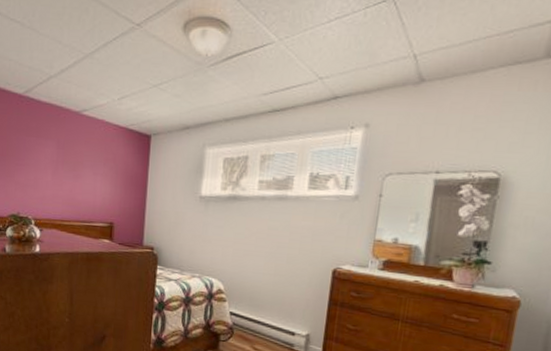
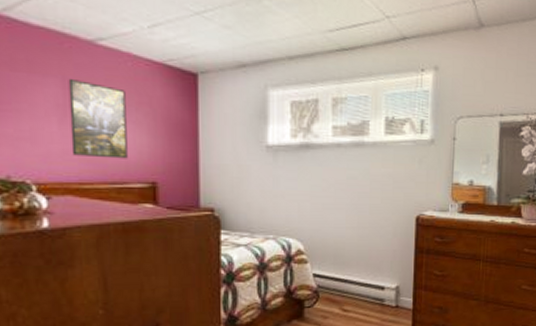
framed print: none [58,140,98,203] -> present [68,78,128,159]

